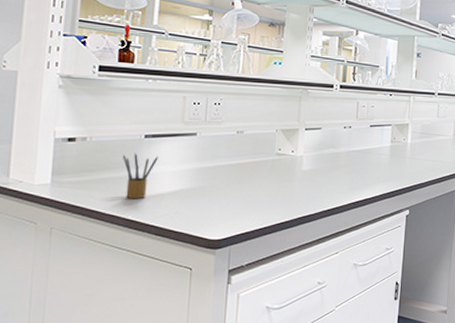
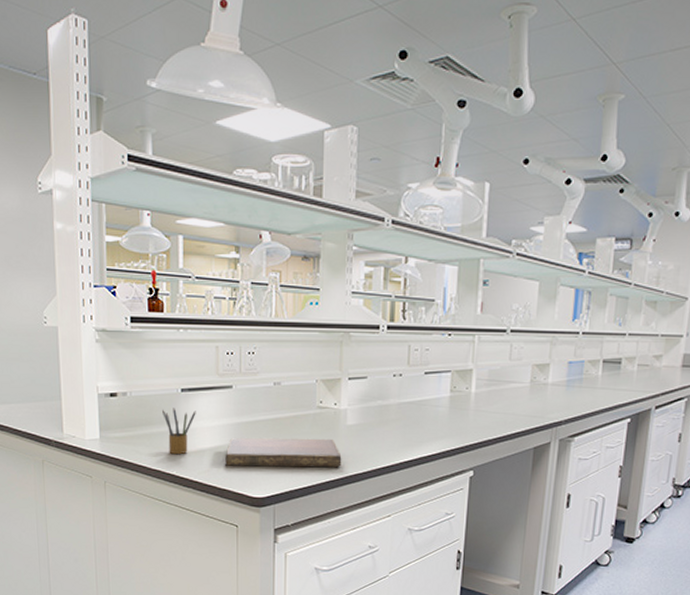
notebook: none [184,182,297,210] -> present [225,437,342,468]

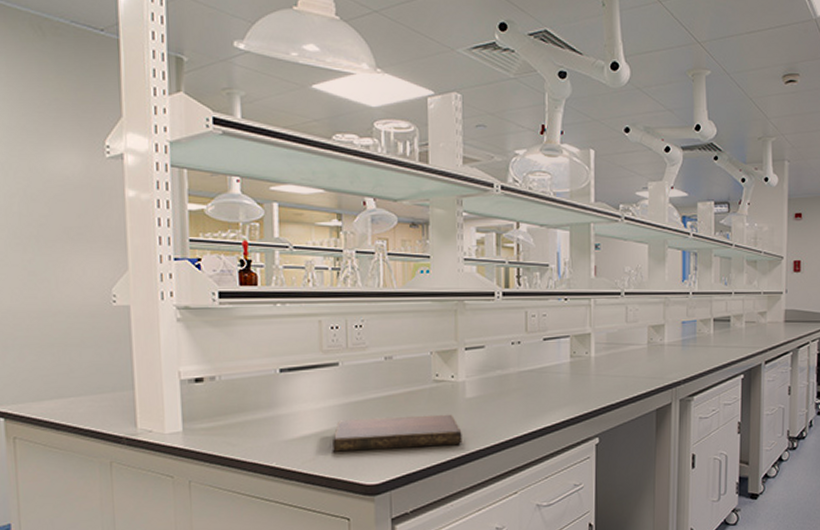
pencil box: present [162,408,196,455] -> none [258,391,298,444]

